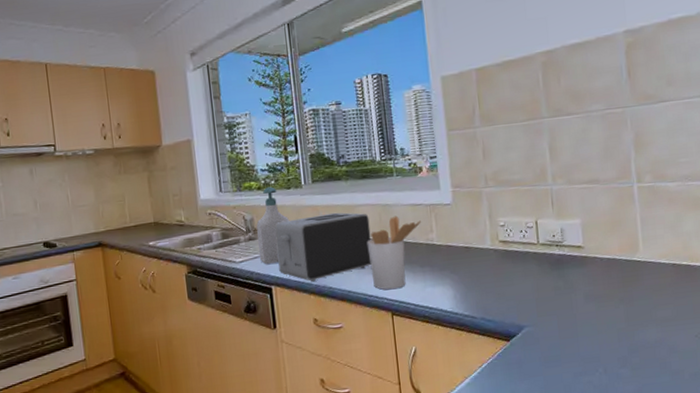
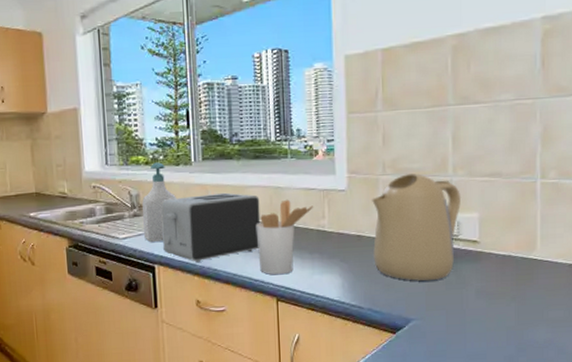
kettle: none [477,184,563,289] -> present [372,173,462,281]

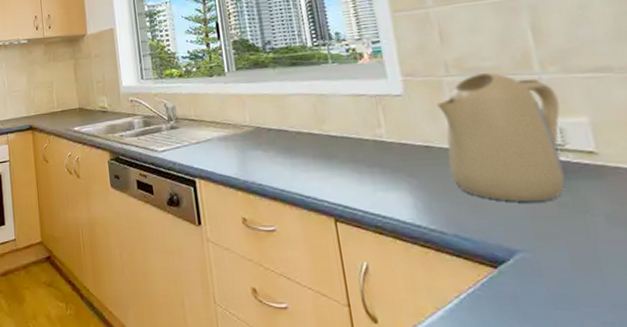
soap bottle: present [142,162,176,243] -> none [178,74,212,156]
toaster: present [161,192,261,263] -> none [197,102,307,177]
utensil holder: present [255,199,314,275] -> none [300,107,367,192]

